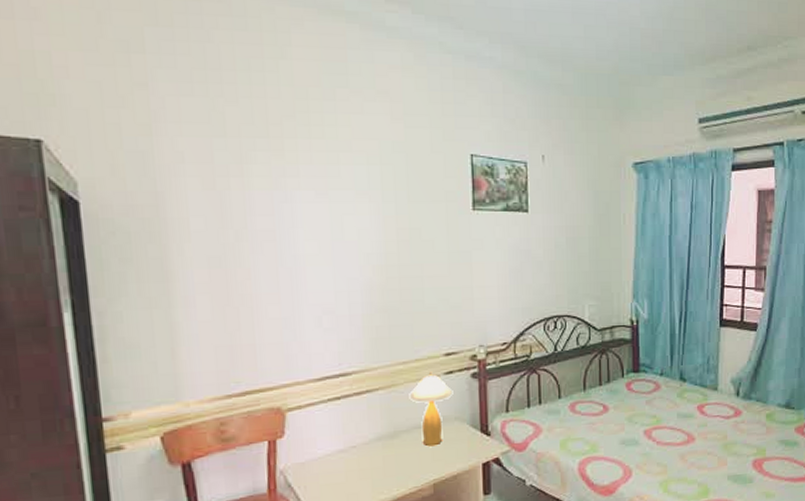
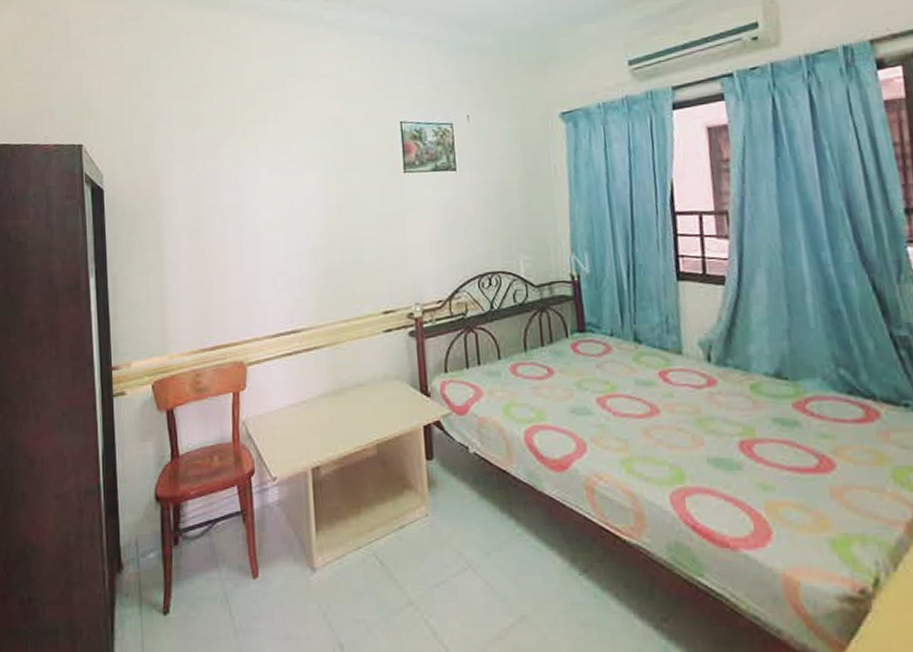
table lamp: present [409,371,452,447] -> none [352,329,391,405]

